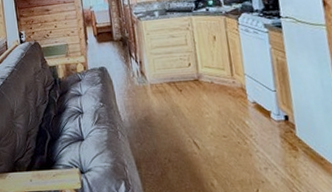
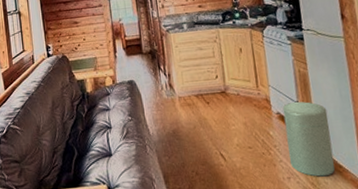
trash can: none [259,90,317,169] -> present [282,101,335,177]

